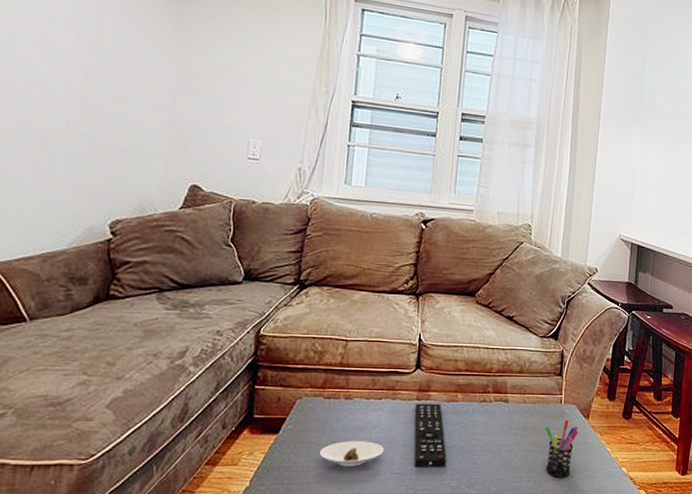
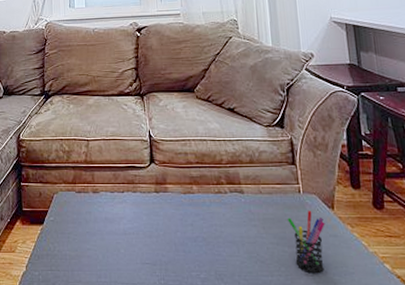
saucer: present [320,441,384,467] -> none [78,232,133,256]
remote control: present [414,403,447,467] -> none [154,195,193,258]

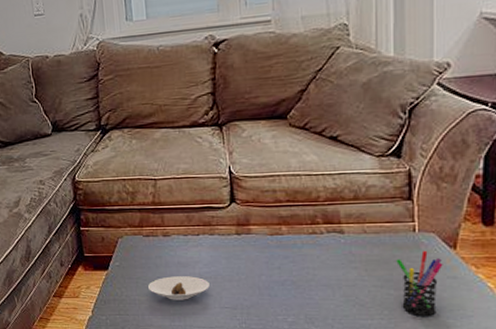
saucer: none [78,232,133,256] -> present [148,276,210,300]

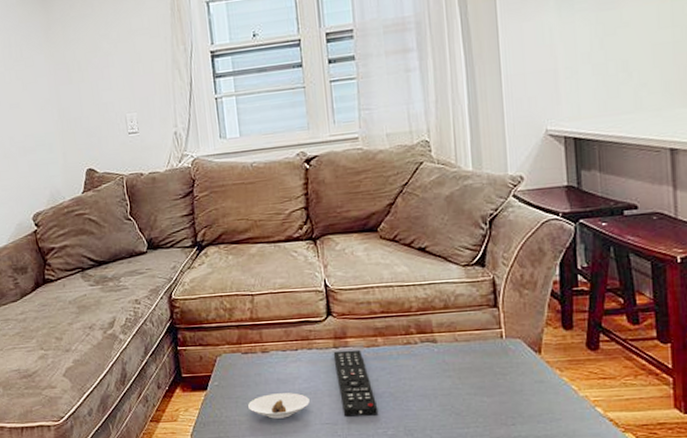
remote control: none [235,237,279,302] -> present [333,349,379,417]
pen holder: present [396,250,443,317] -> none [487,356,531,423]

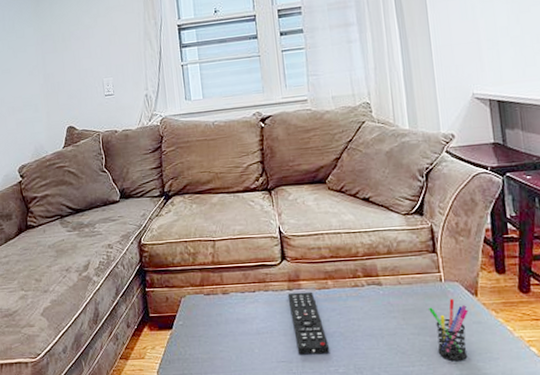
saucer: present [248,393,310,419] -> none [210,332,267,357]
pen holder: none [487,356,531,423] -> present [429,298,469,362]

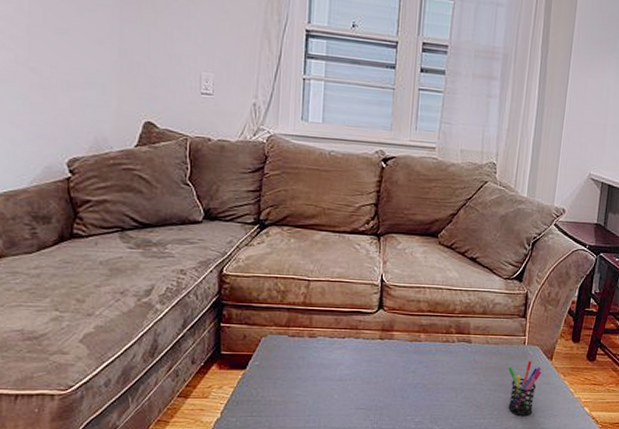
remote control: present [287,292,330,355] -> none [377,342,411,404]

